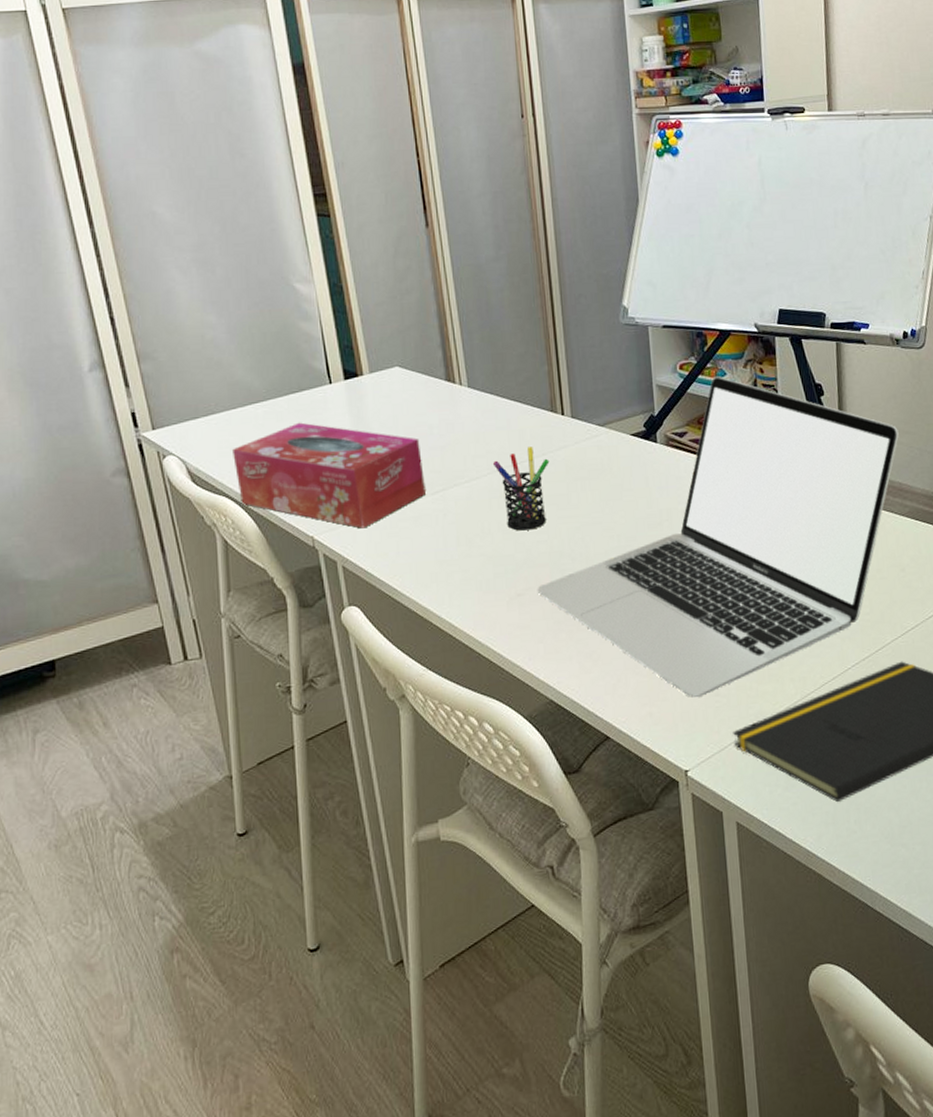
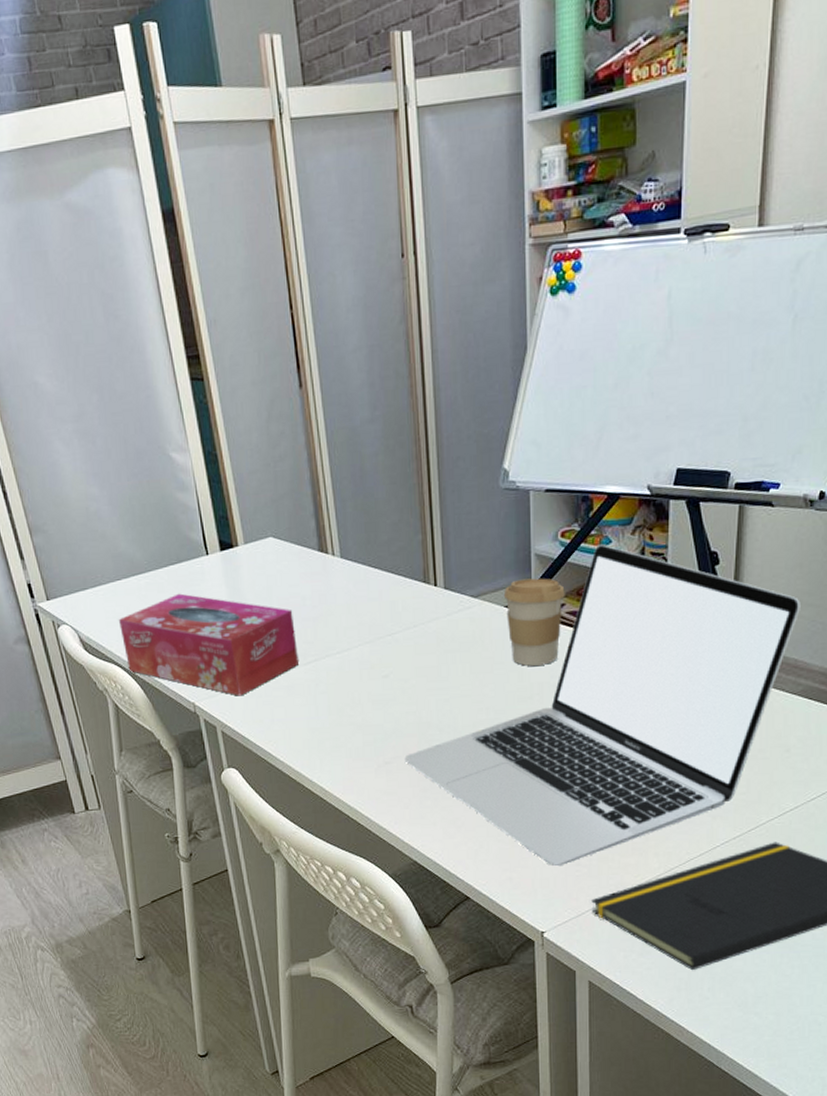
pen holder: present [492,446,550,531] -> none [363,618,421,702]
coffee cup: none [628,407,687,493] -> present [503,578,565,666]

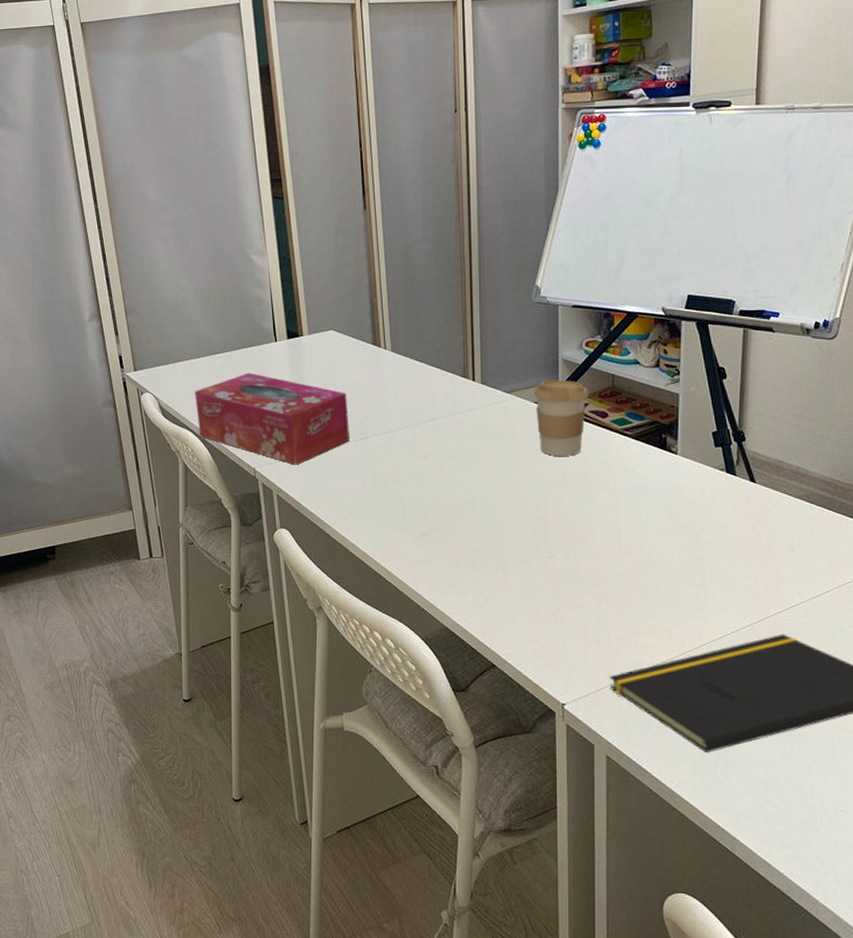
laptop: present [404,544,801,866] -> none [440,355,801,641]

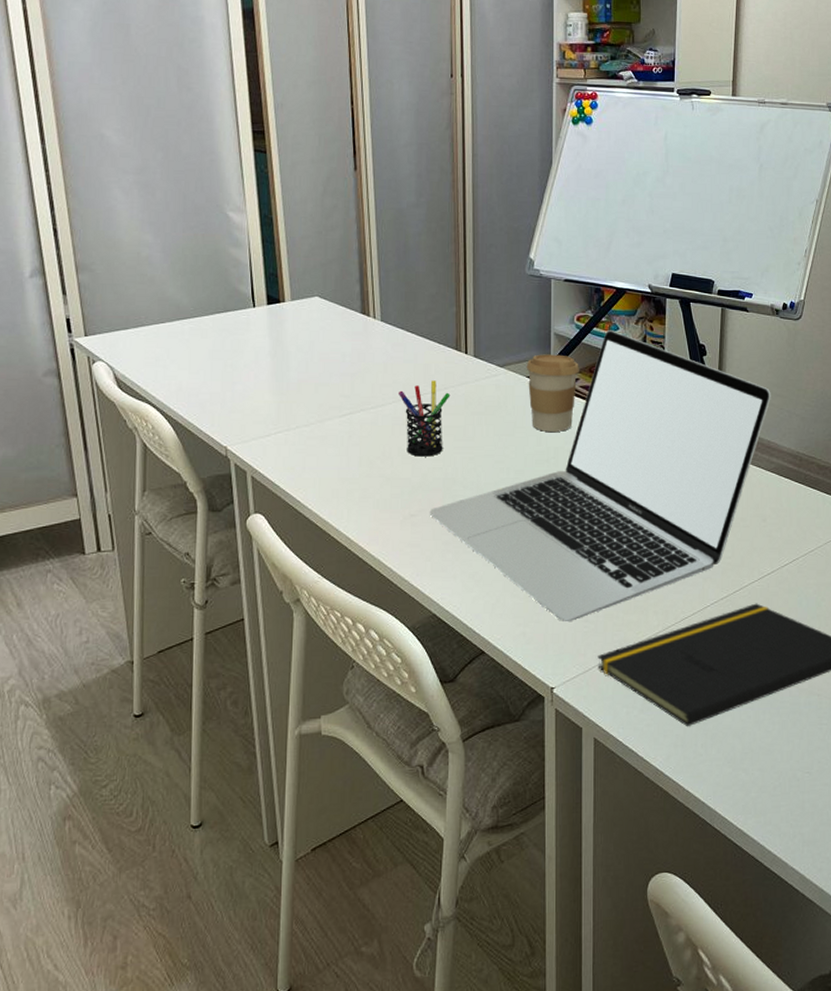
tissue box: present [194,372,350,465] -> none [157,340,335,443]
pen holder: none [408,407,459,479] -> present [397,380,451,457]
laptop: none [440,355,801,641] -> present [429,330,771,621]

